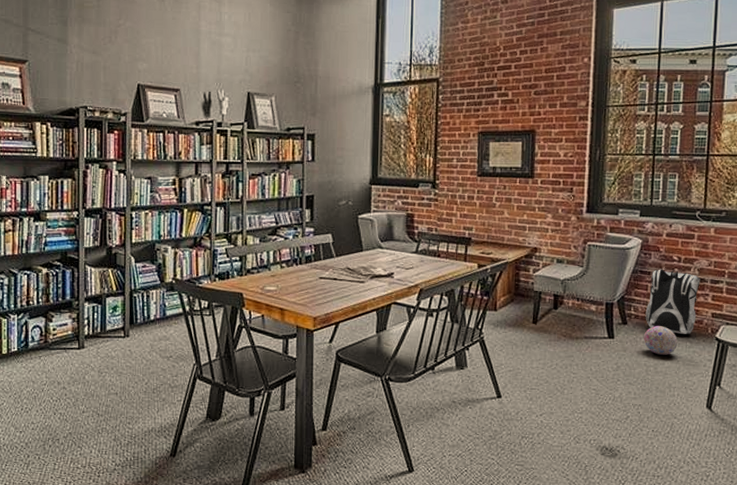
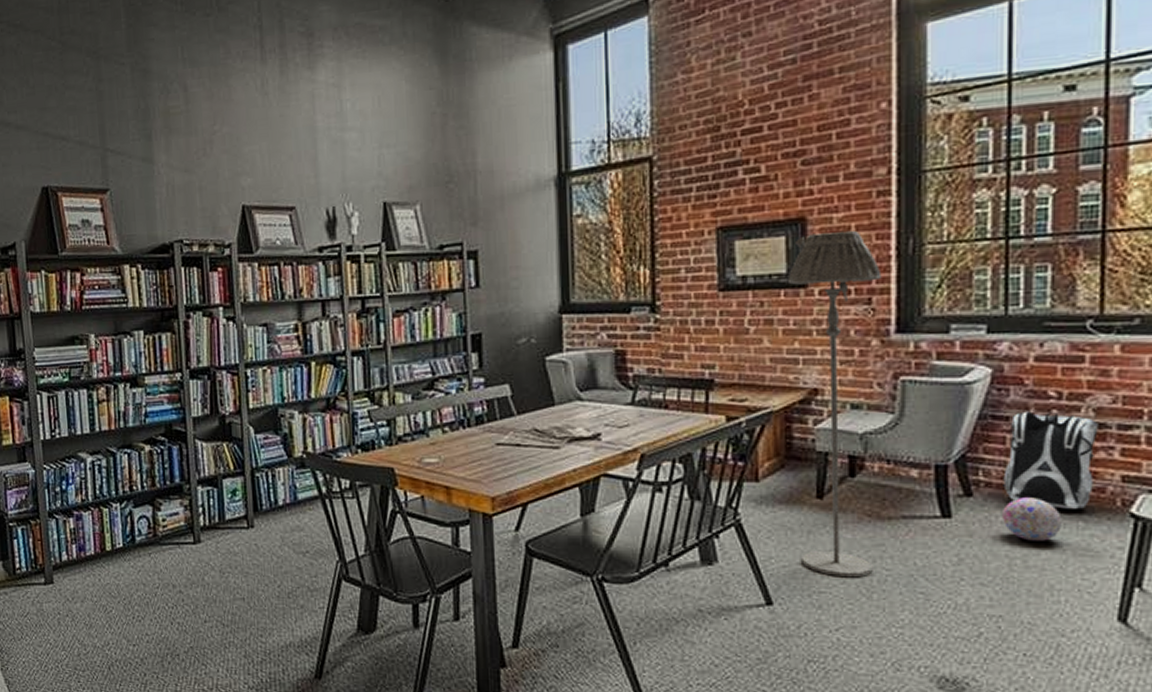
floor lamp: none [521,141,580,379] -> present [787,230,882,578]

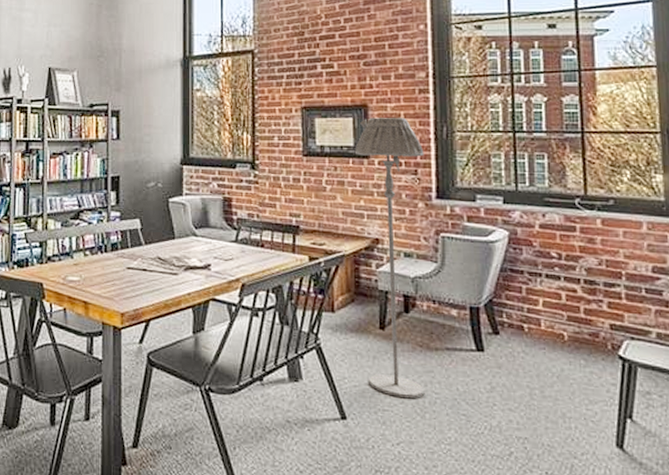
decorative ball: present [1002,497,1062,541] -> none [523,338,568,375]
backpack: present [1003,411,1099,509] -> none [521,267,590,350]

